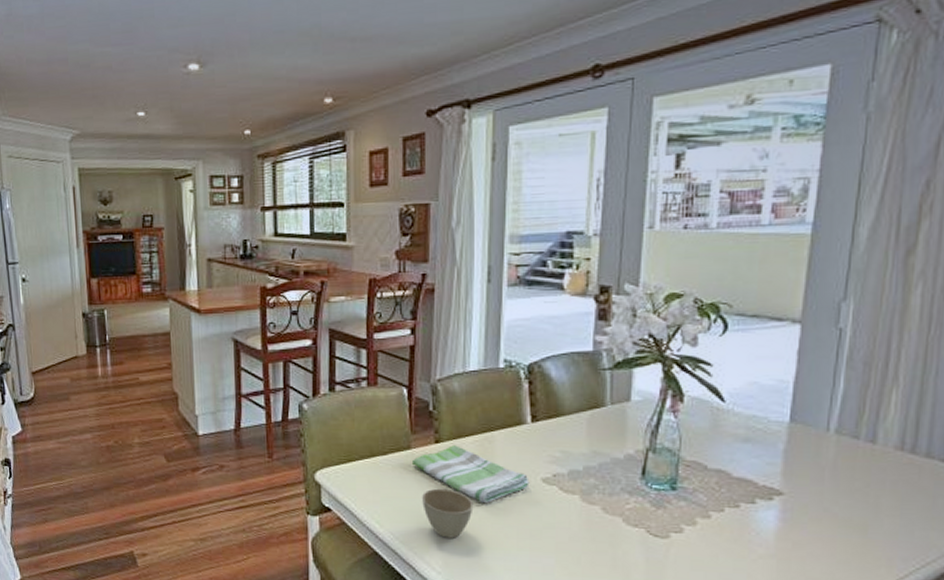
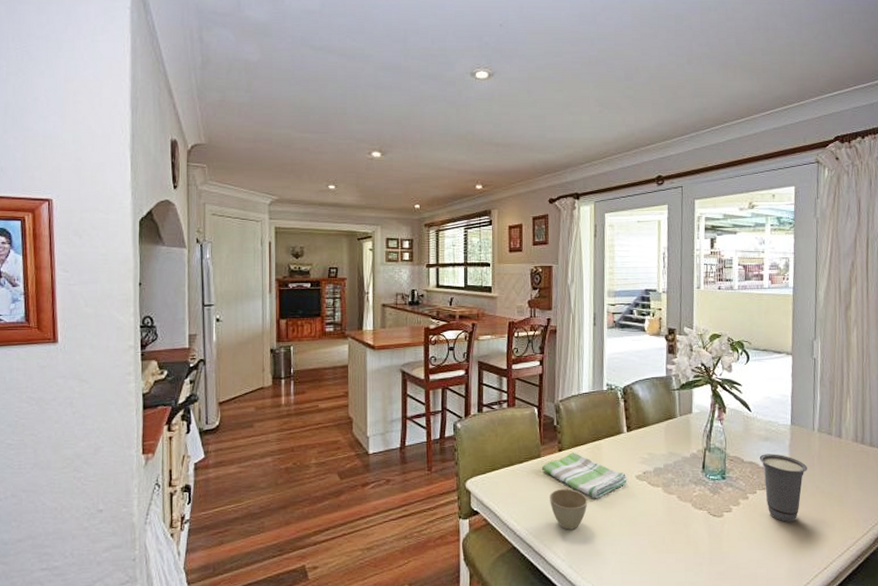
cup: none [733,460,812,553] -> present [759,454,807,522]

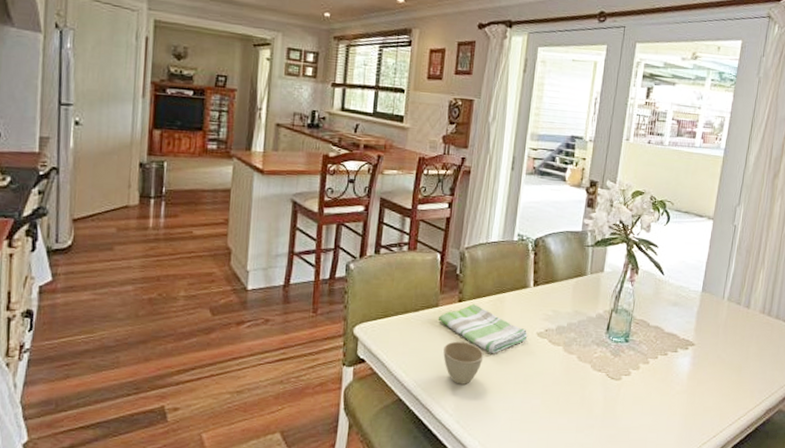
cup: present [759,454,807,522] -> none [665,319,712,389]

